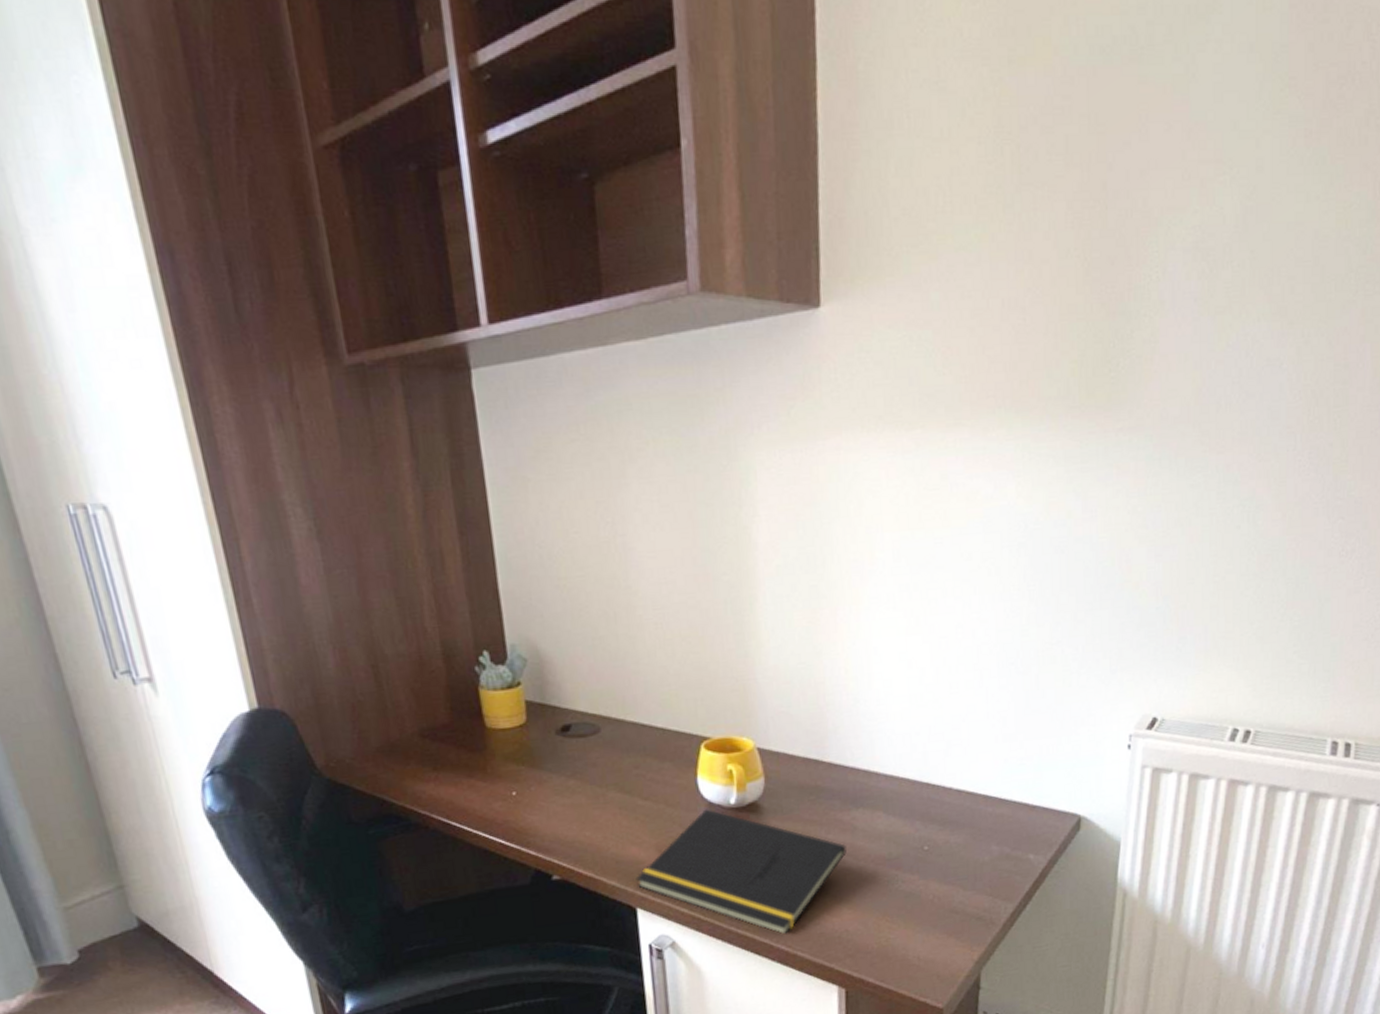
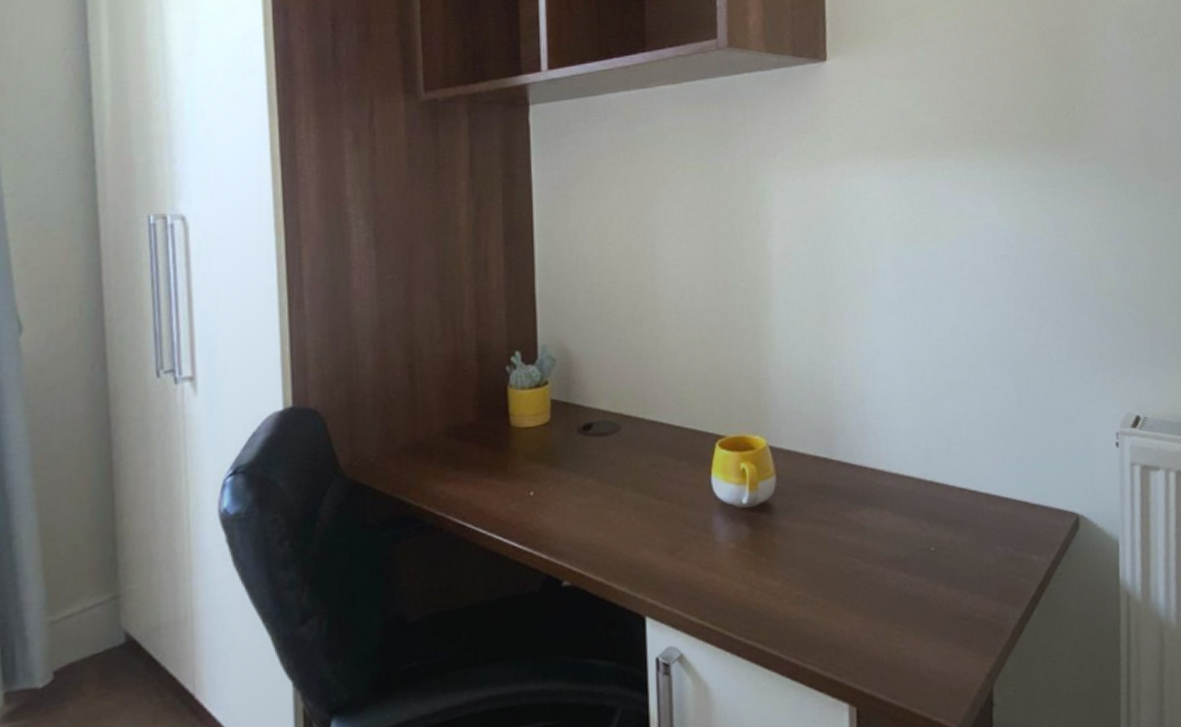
notepad: present [636,809,847,935] -> none [646,509,855,645]

